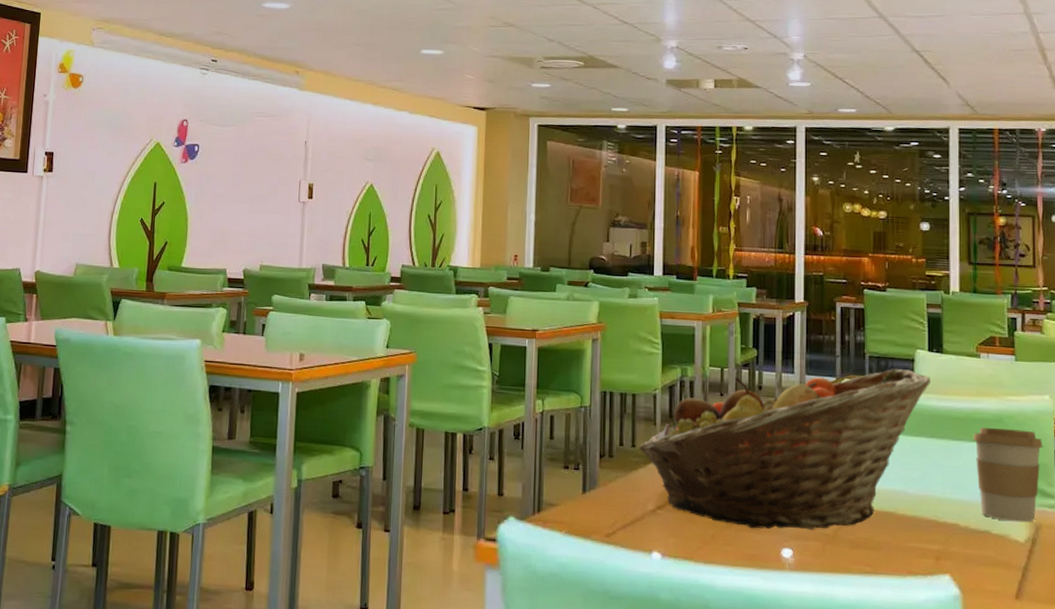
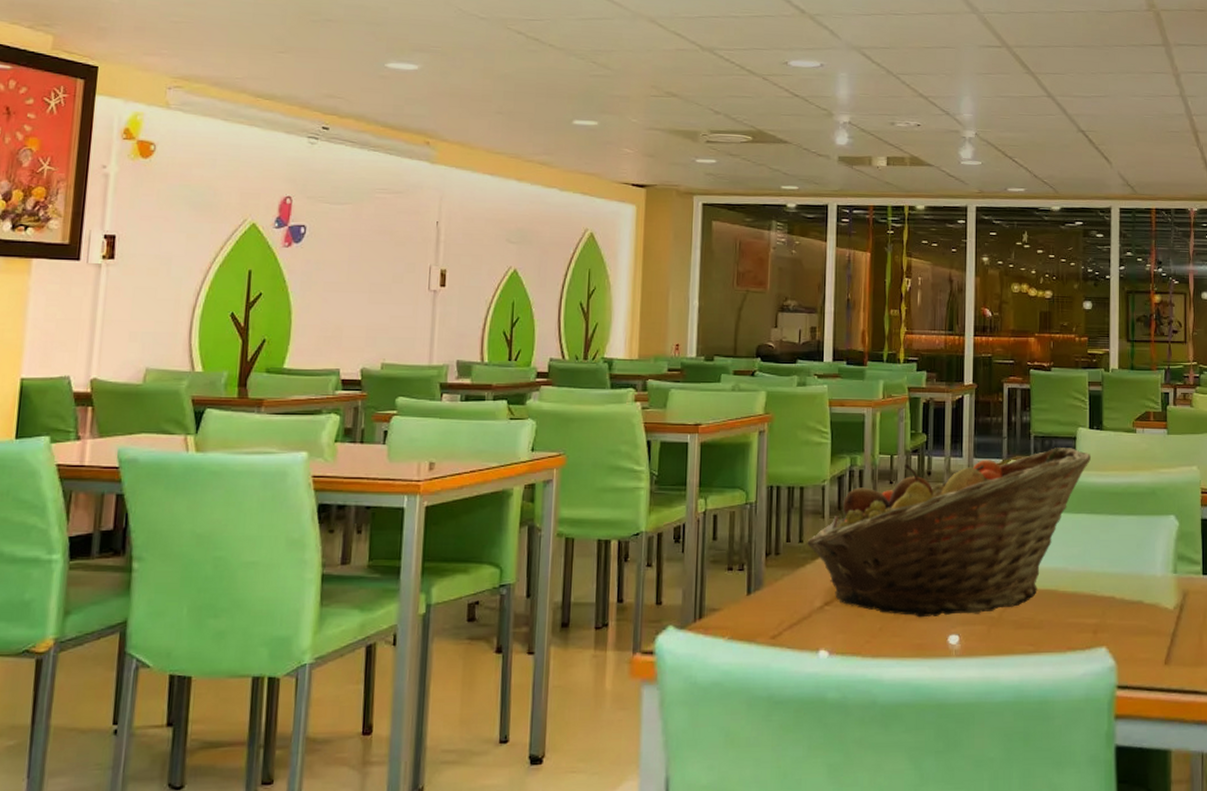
coffee cup: present [973,428,1043,523] -> none [1129,501,1191,590]

